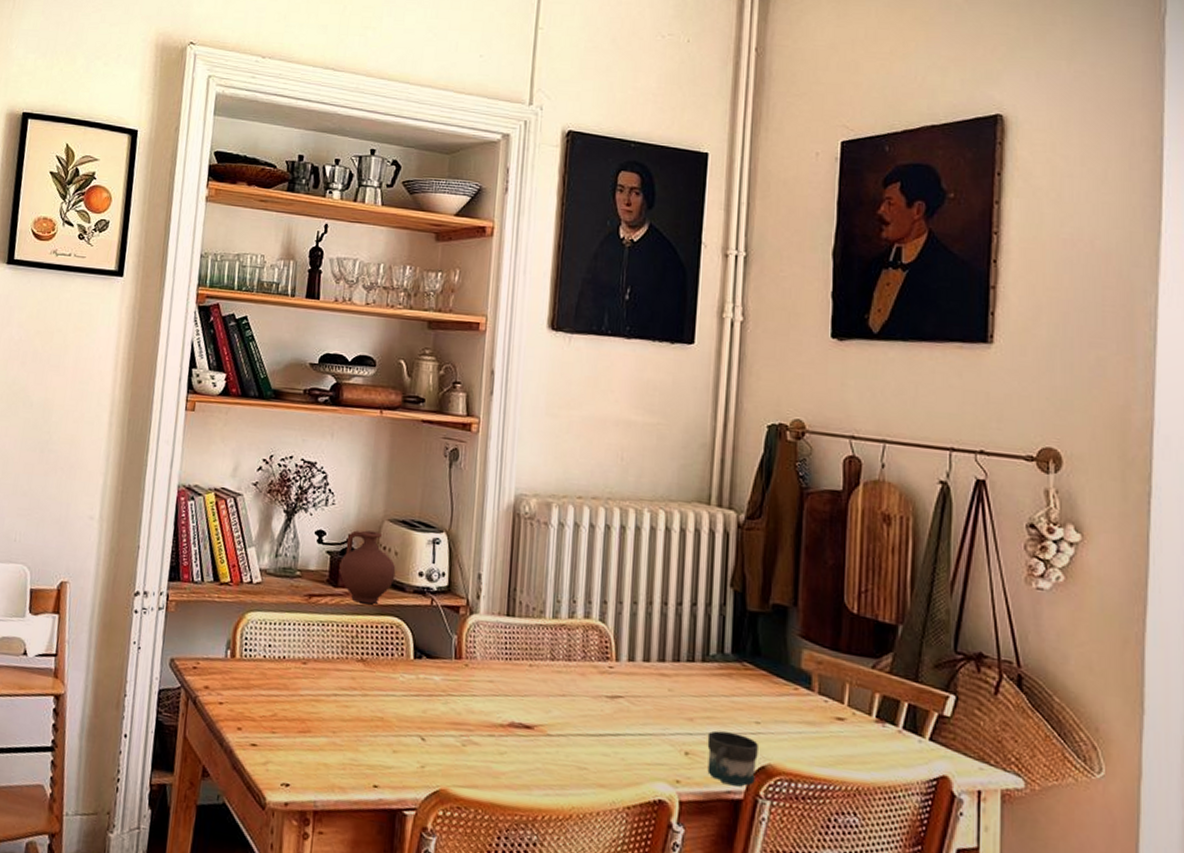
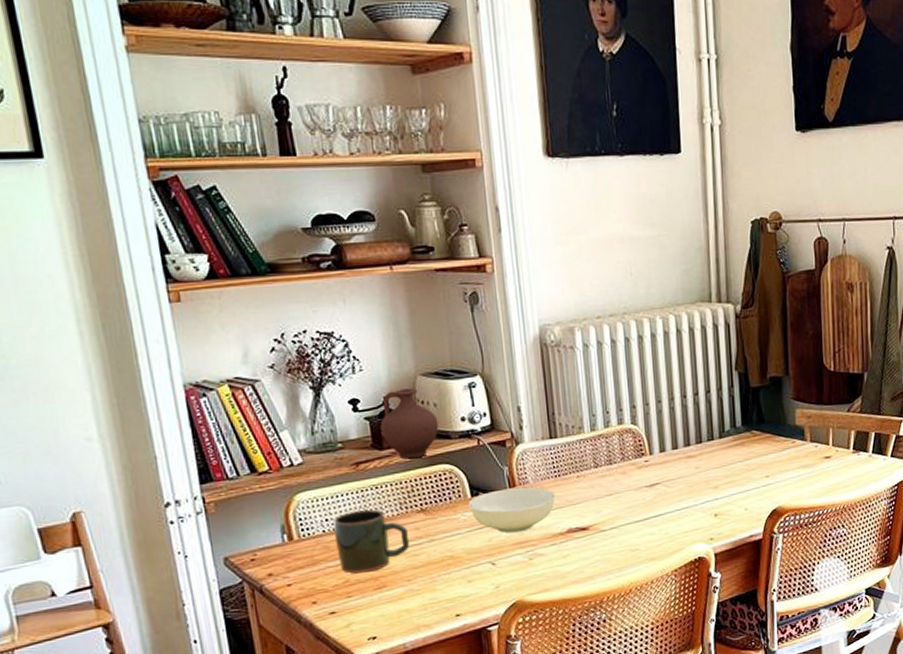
mug: none [271,642,345,712] -> present [333,509,410,574]
bowl: none [408,658,503,712] -> present [468,487,556,534]
mug: present [707,730,758,787] -> none [730,489,770,531]

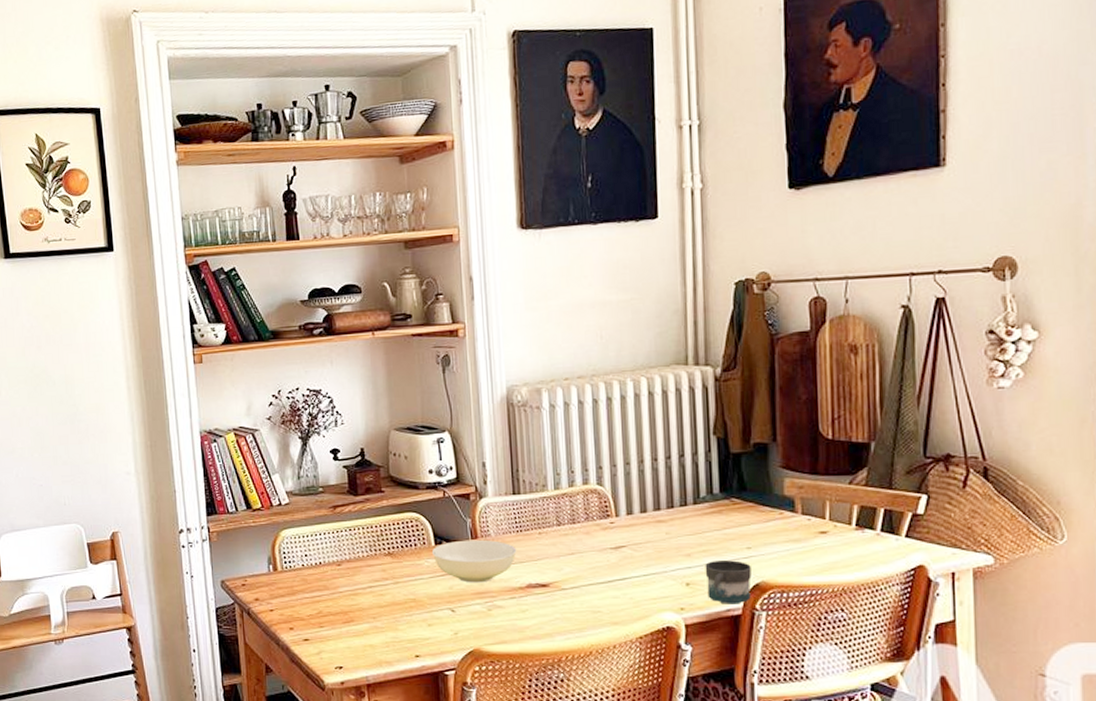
mug: present [333,509,410,574] -> none [312,549,377,606]
ceramic jug: present [380,388,439,459] -> none [356,441,408,506]
mug: none [730,489,770,531] -> present [705,560,752,604]

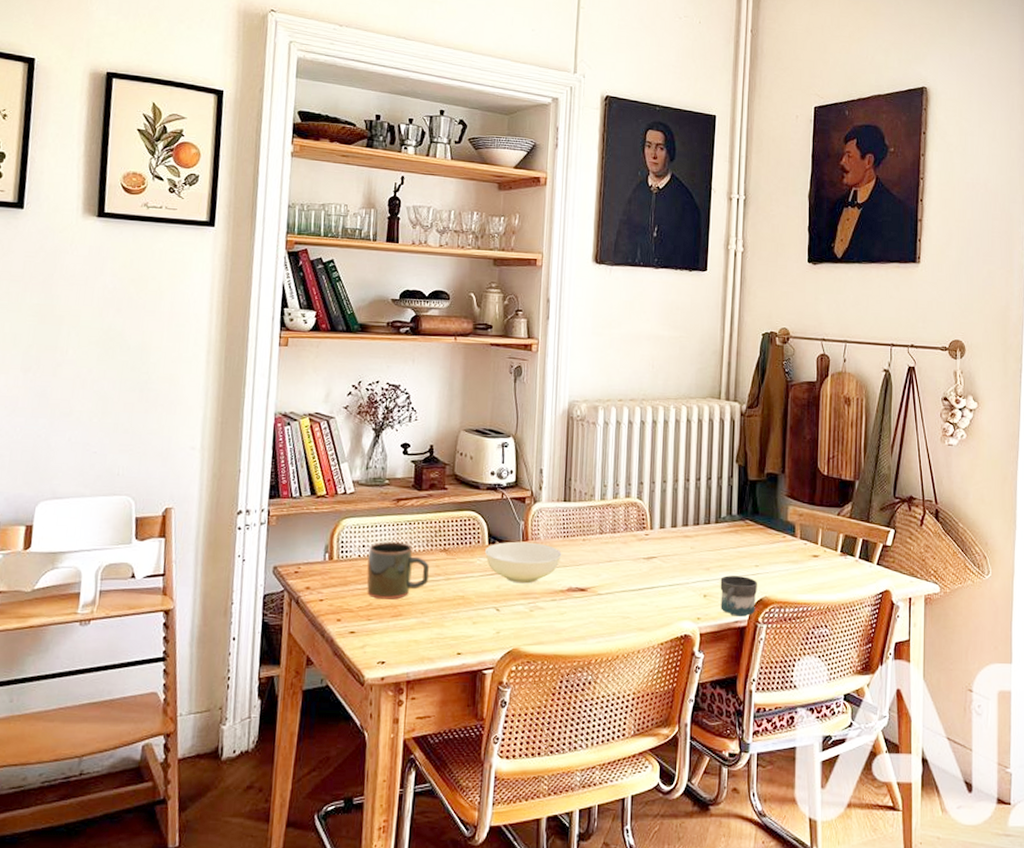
mug: none [312,549,377,606] -> present [366,542,430,600]

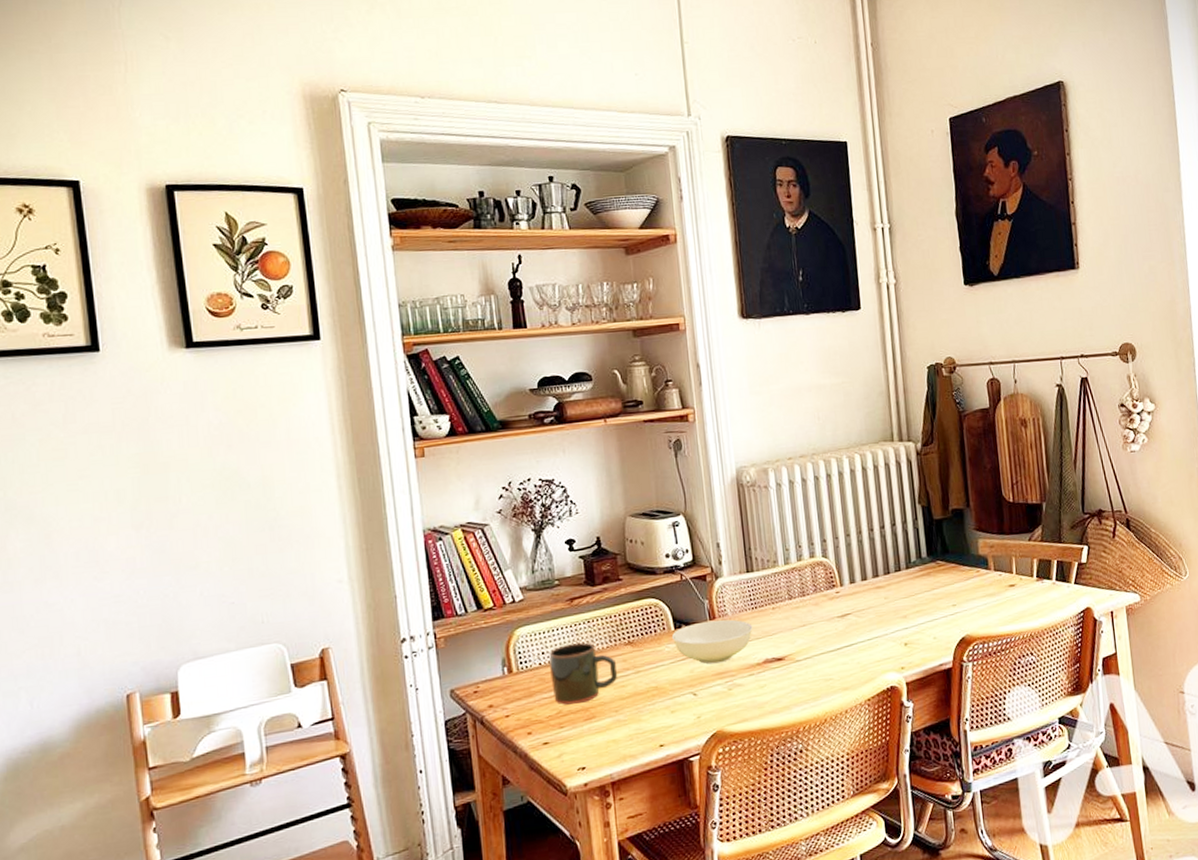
mug: present [720,575,757,617] -> none [919,617,959,660]

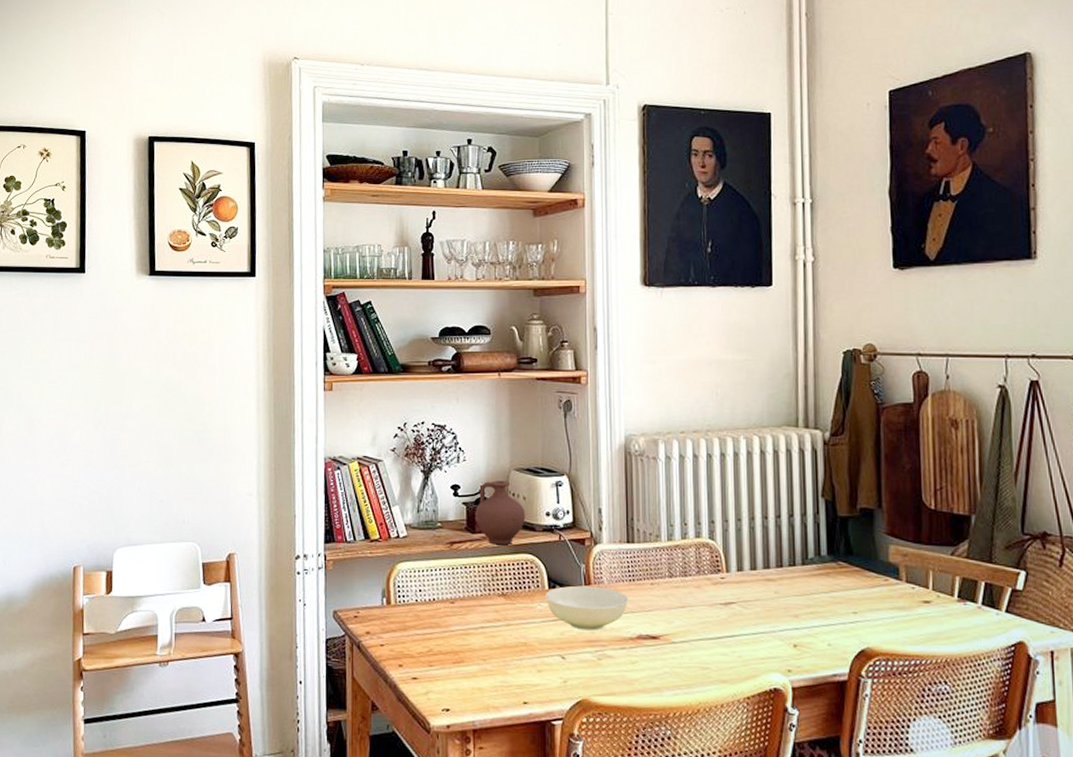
mug: present [549,642,618,705] -> none [425,586,489,645]
ceramic jug: none [593,528,646,595] -> present [475,480,526,545]

